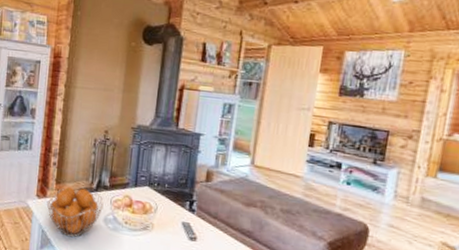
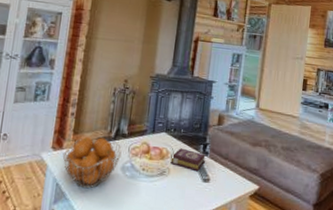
book: none [154,203,192,229] -> present [170,148,206,172]

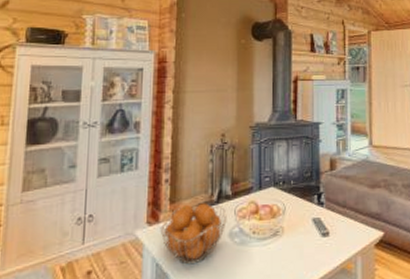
book: present [170,148,206,172] -> none [283,202,321,226]

